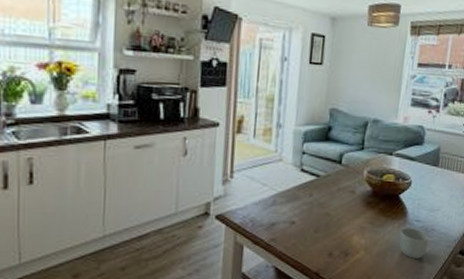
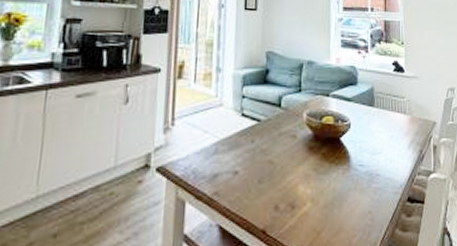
mug: present [399,228,428,259] -> none [345,174,374,209]

